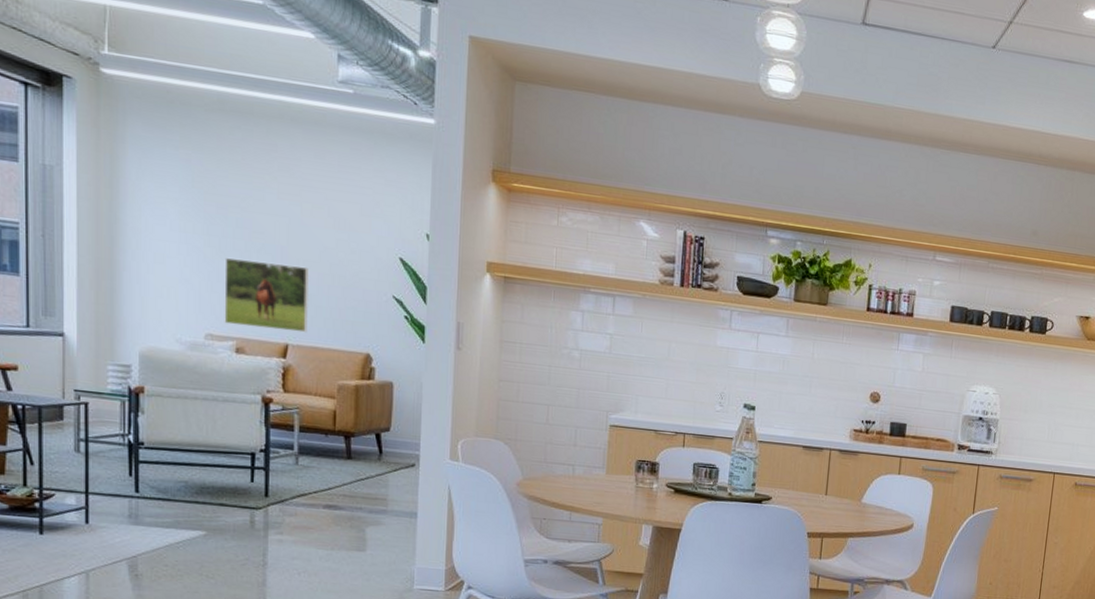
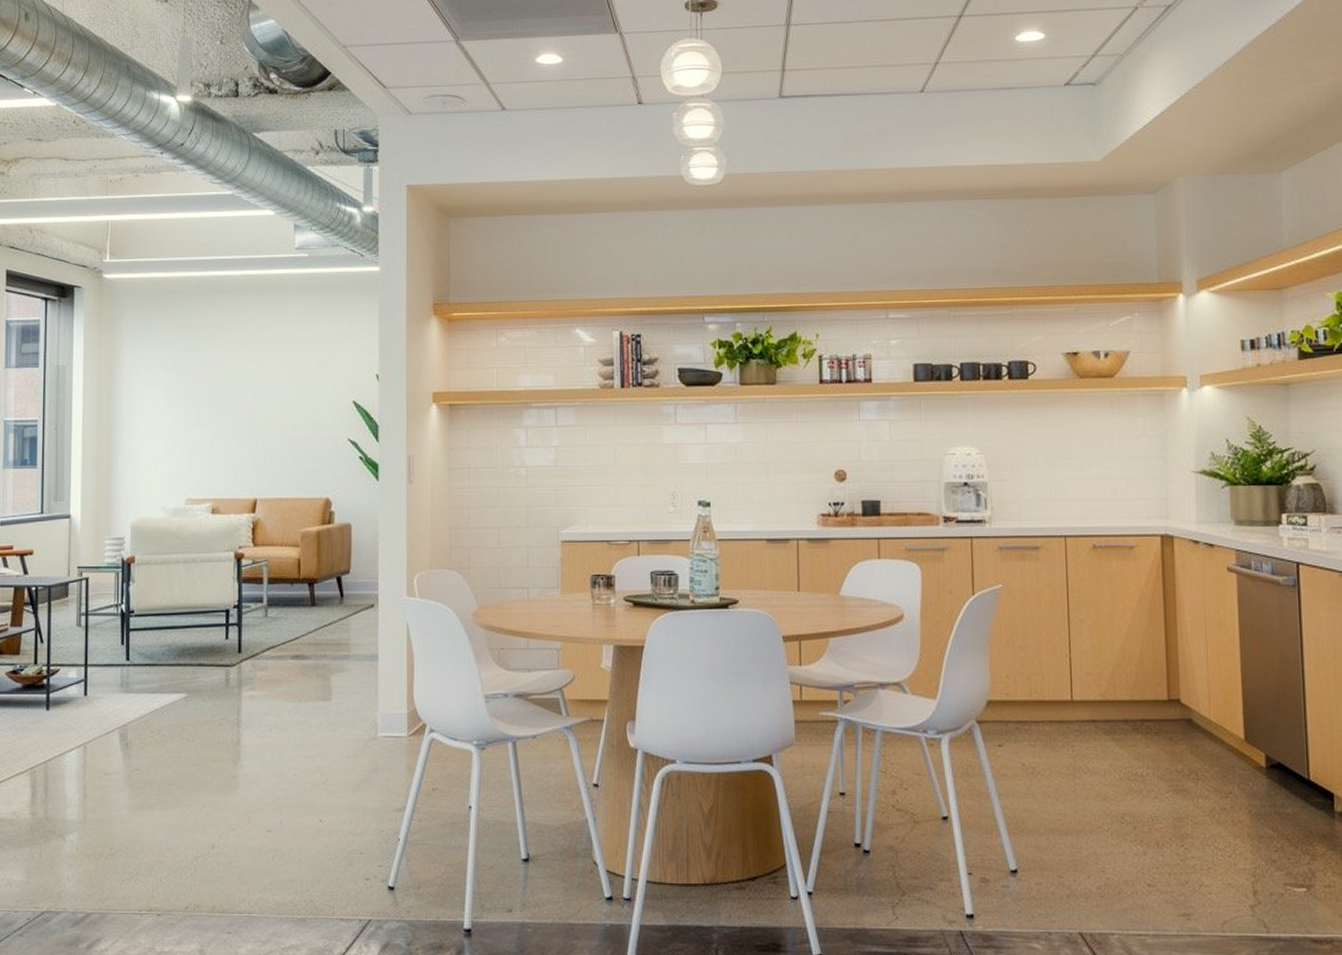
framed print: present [224,258,310,333] -> none [202,424,275,487]

